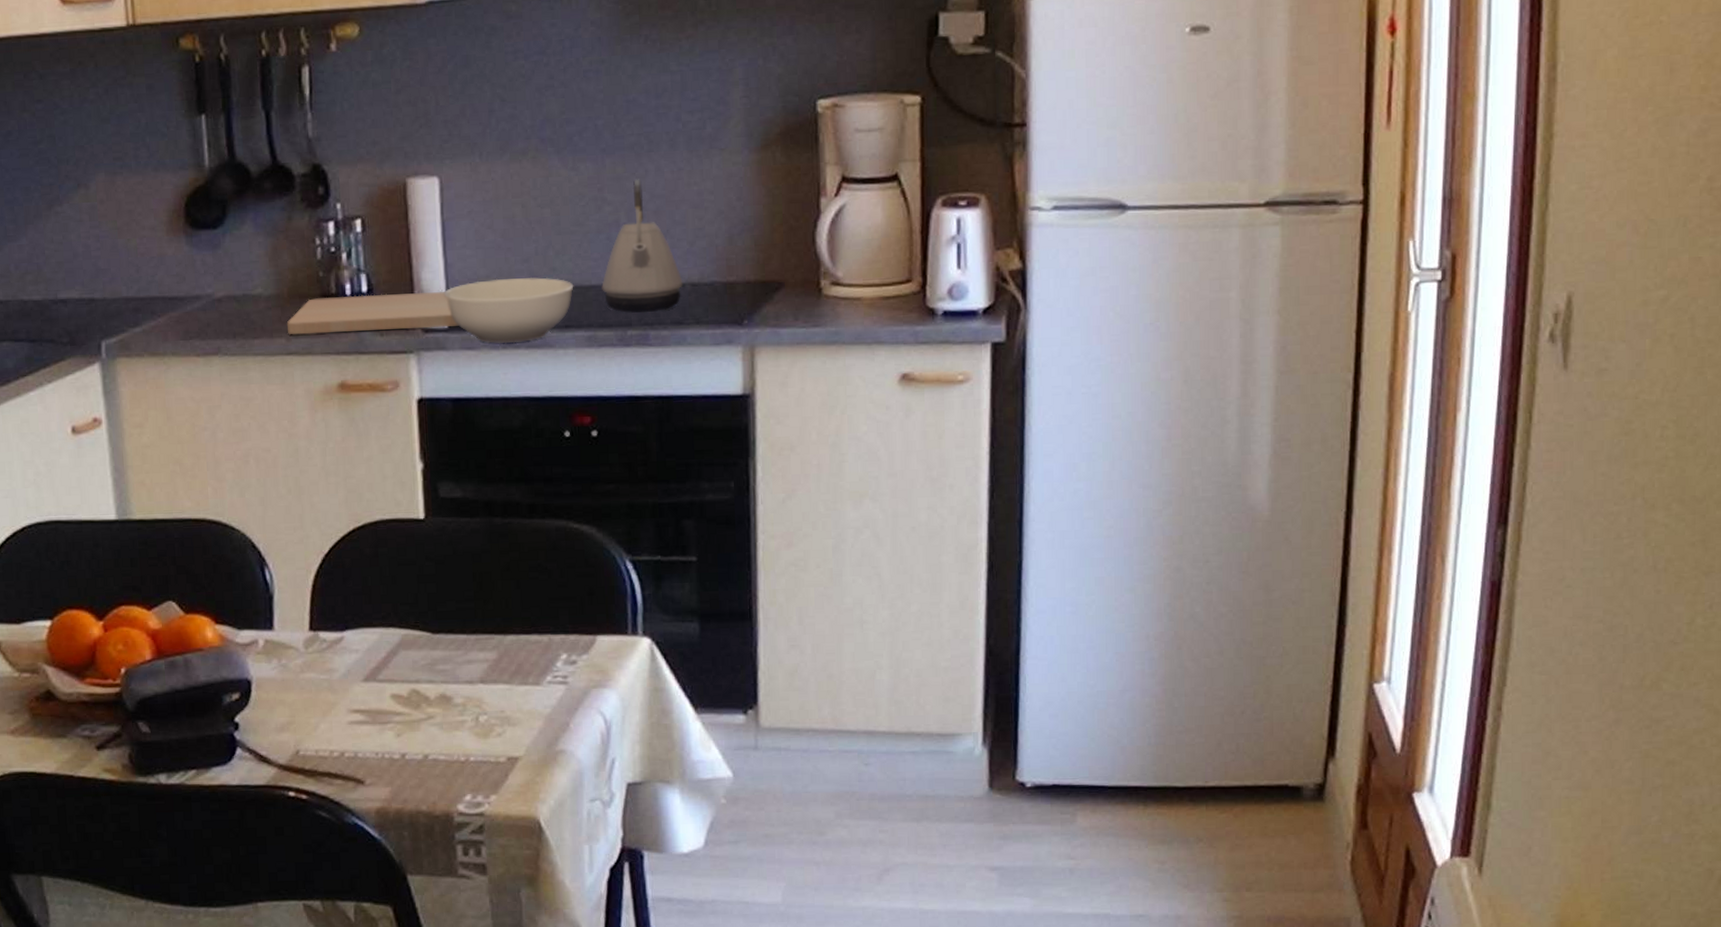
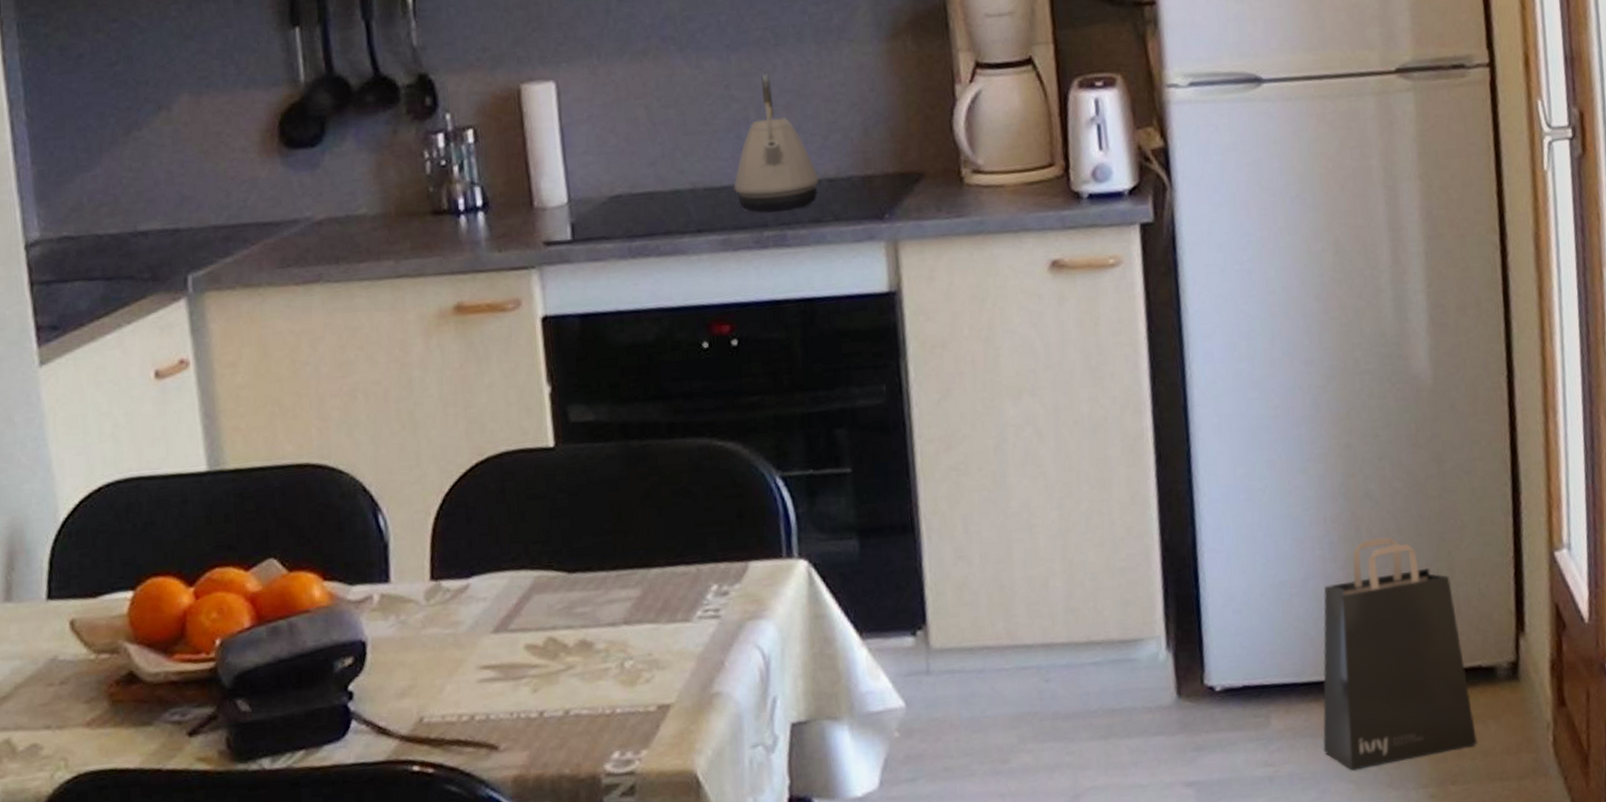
cutting board: present [286,292,459,335] -> none [394,201,584,257]
bowl: present [443,277,574,344] -> none [565,180,705,254]
shopping bag: none [1125,657,1277,870] -> present [1322,537,1478,770]

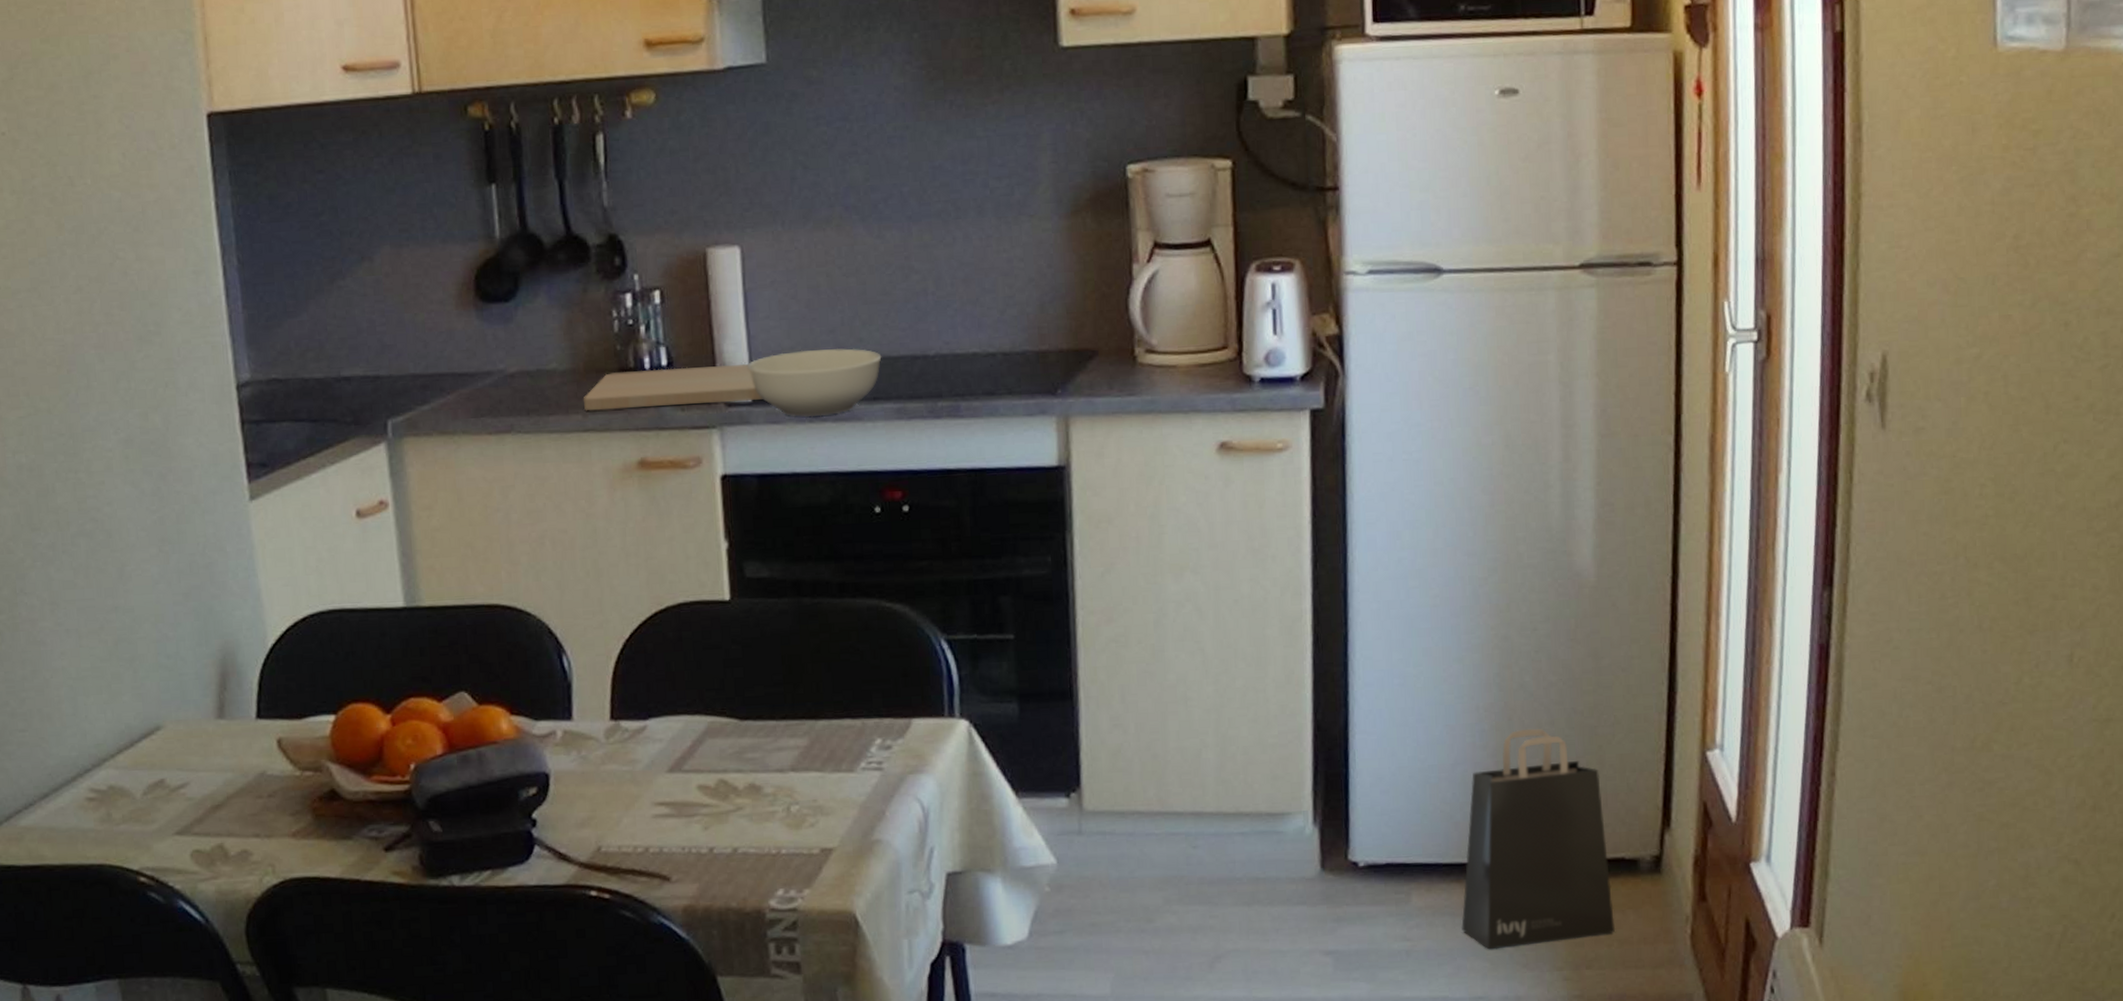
cutting board: none [394,201,584,257] -> present [583,364,764,411]
bowl: none [565,180,705,254] -> present [747,348,882,417]
kettle: present [733,74,820,214] -> none [910,246,994,384]

